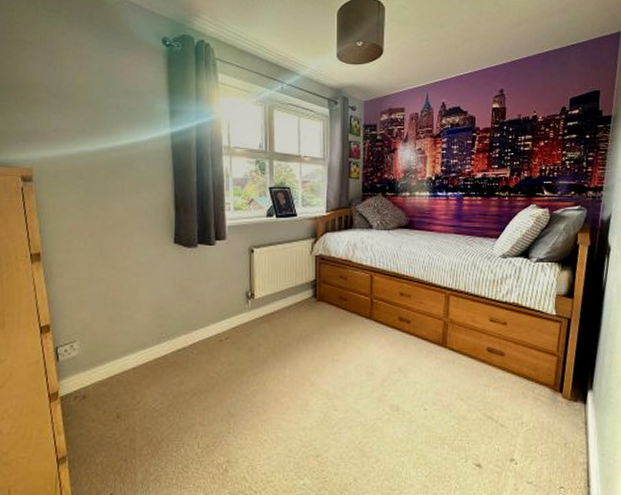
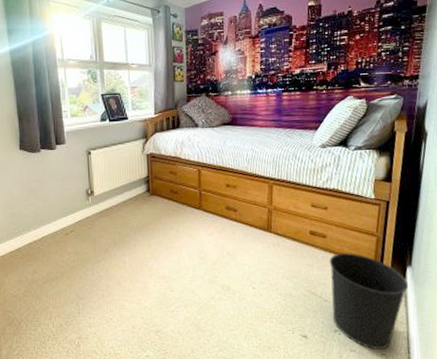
wastebasket: none [506,373,589,483] -> present [329,253,408,350]

